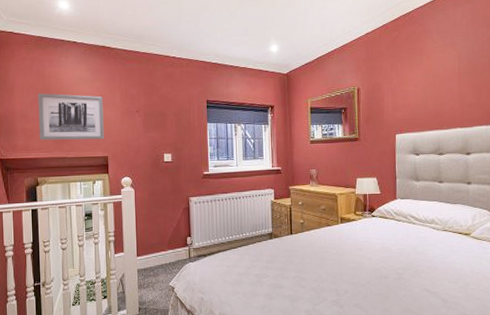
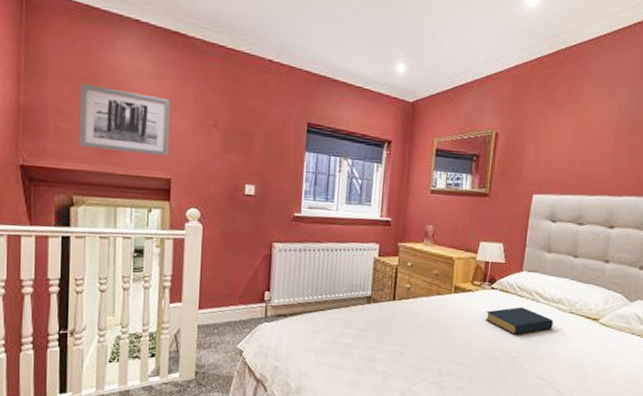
hardback book: none [370,229,430,254] -> present [485,307,554,335]

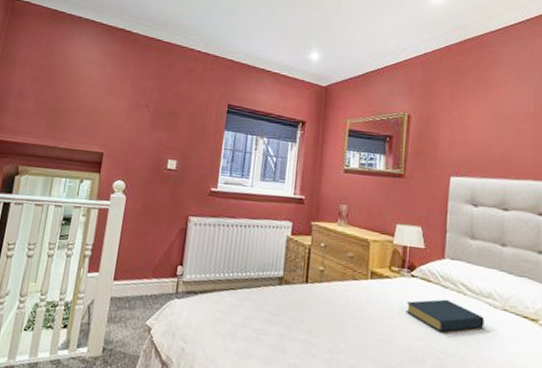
wall art: present [78,83,170,156] -> none [31,71,111,133]

